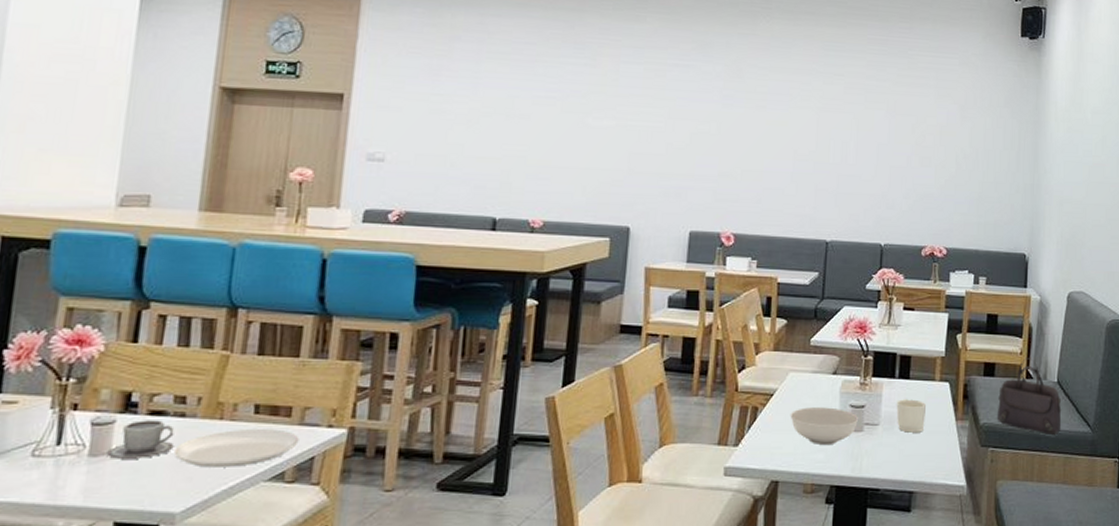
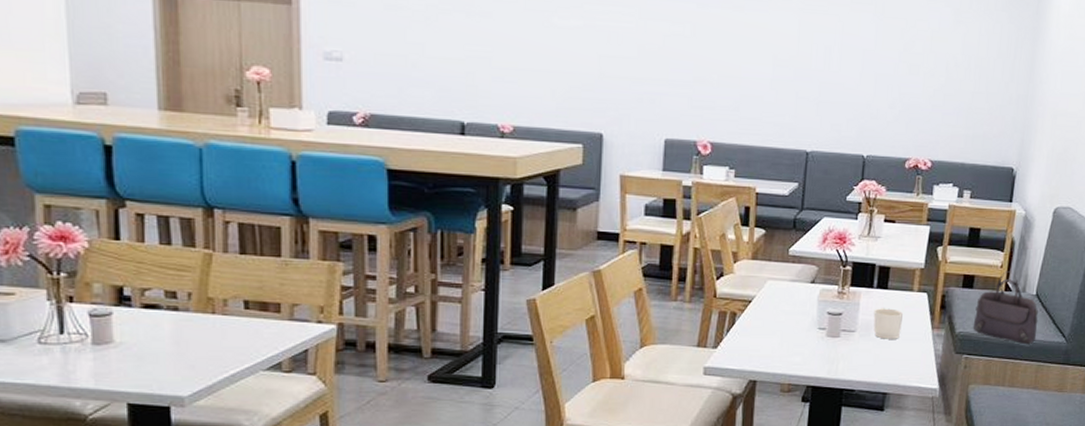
cup: present [107,420,175,459] -> none [109,313,172,348]
plate: present [173,429,300,468] -> none [172,323,291,357]
bowl: present [790,407,859,446] -> none [768,314,836,350]

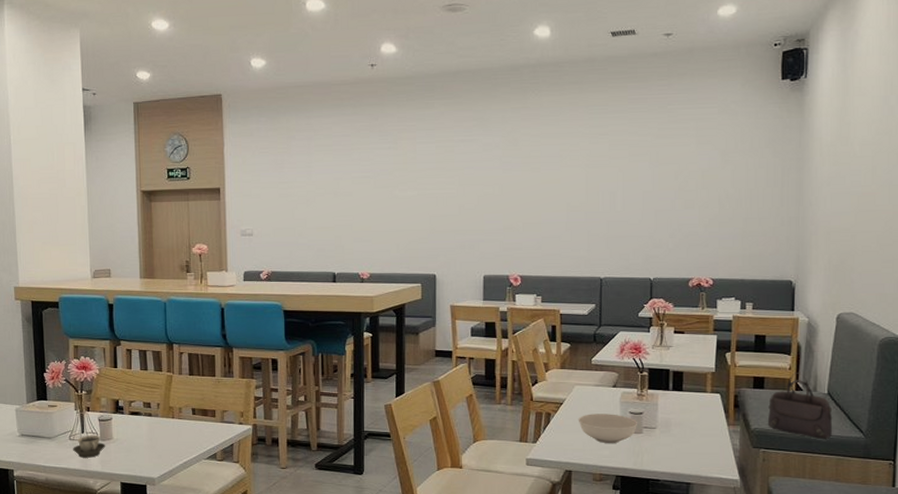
cup: none [43,336,102,369] -> present [72,435,106,458]
bowl: none [768,314,836,350] -> present [578,414,638,444]
mug: present [873,307,903,339] -> none [671,407,699,435]

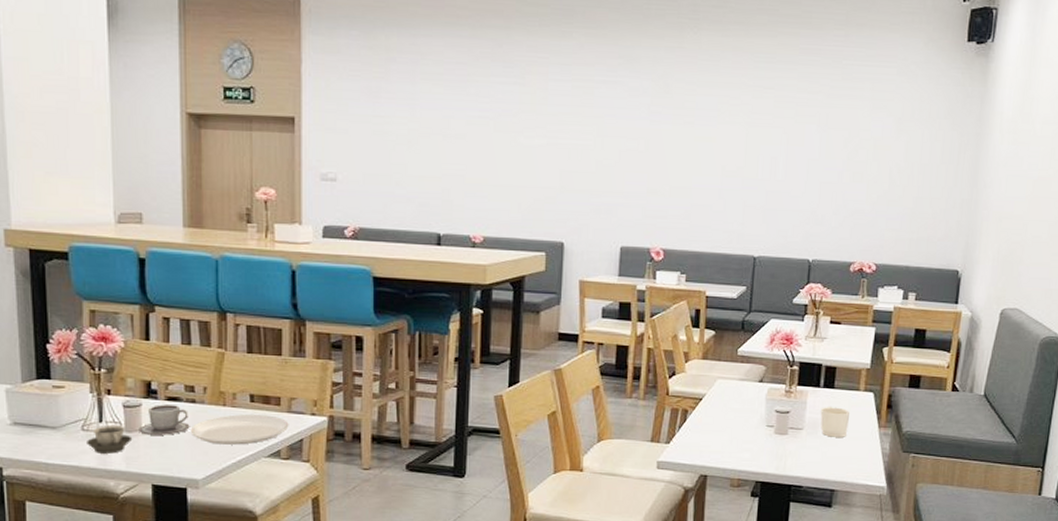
cup: none [110,418,148,443] -> present [138,405,190,435]
plate: none [148,425,222,449] -> present [190,414,289,445]
bowl: present [578,414,638,444] -> none [718,411,784,446]
mug: none [671,407,699,435] -> present [820,406,849,437]
handbag: present [767,373,833,440] -> none [920,372,987,445]

